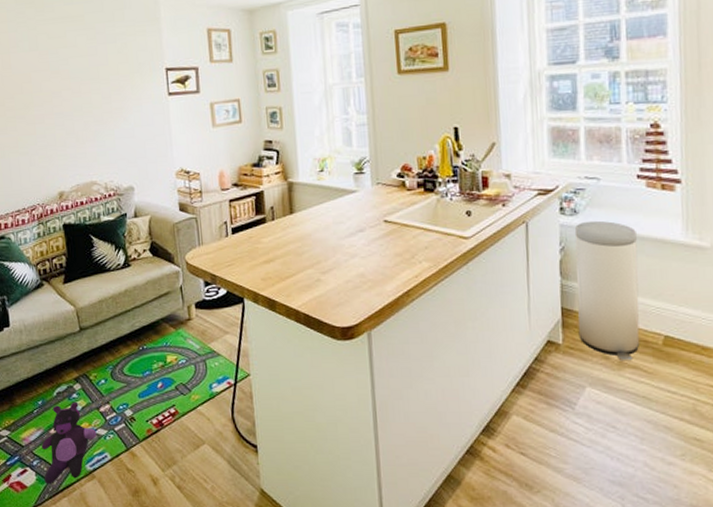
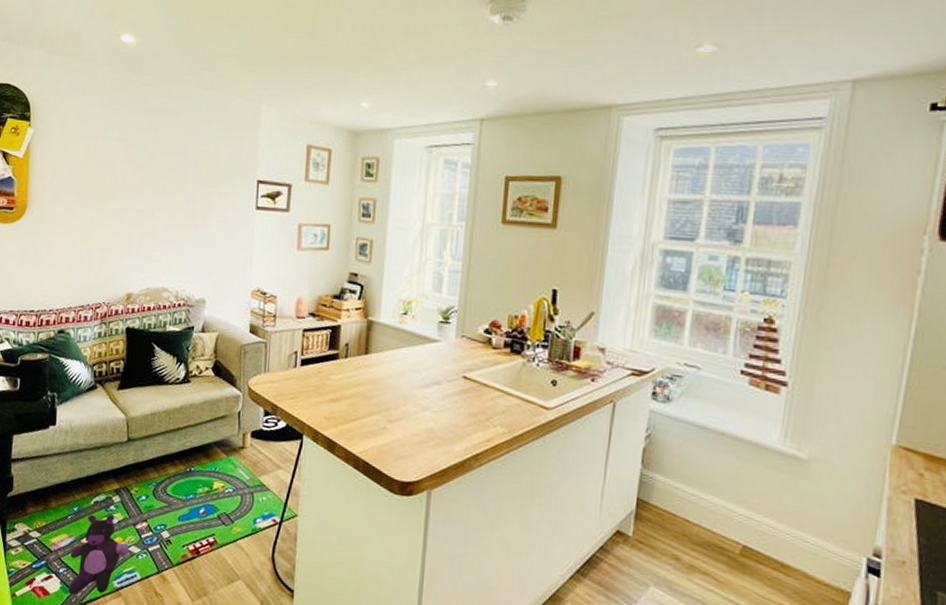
pedal bin: present [574,220,640,361] -> none [651,411,730,567]

